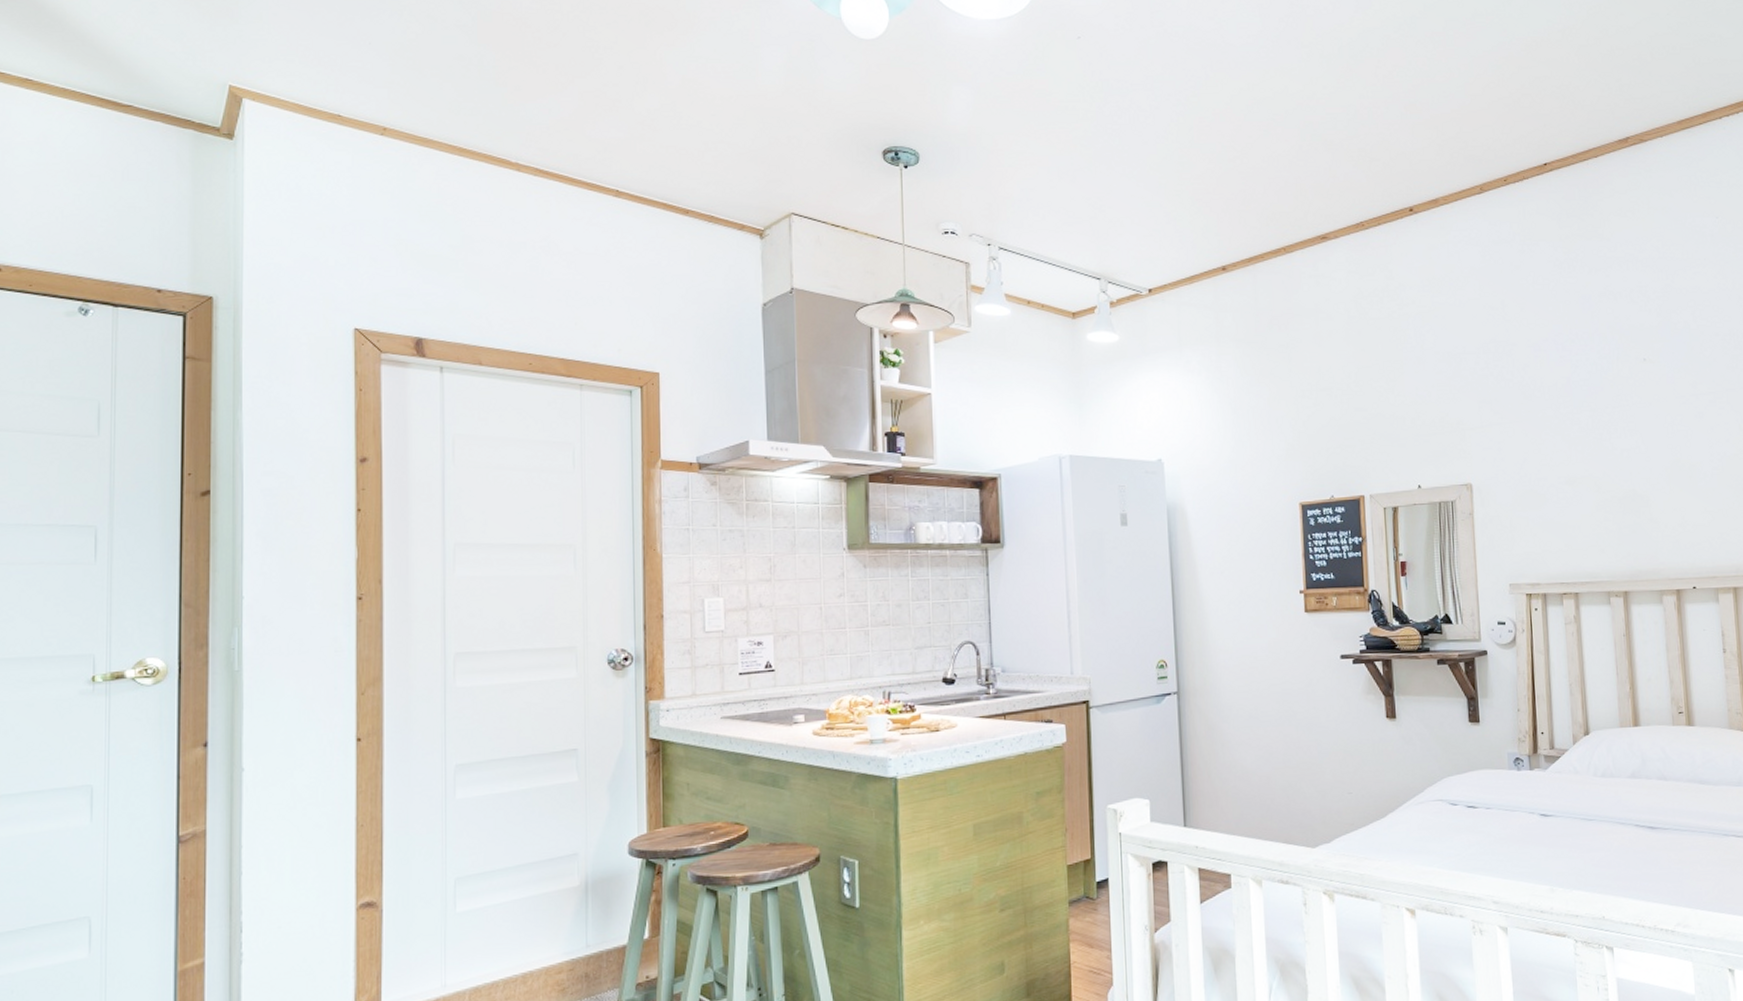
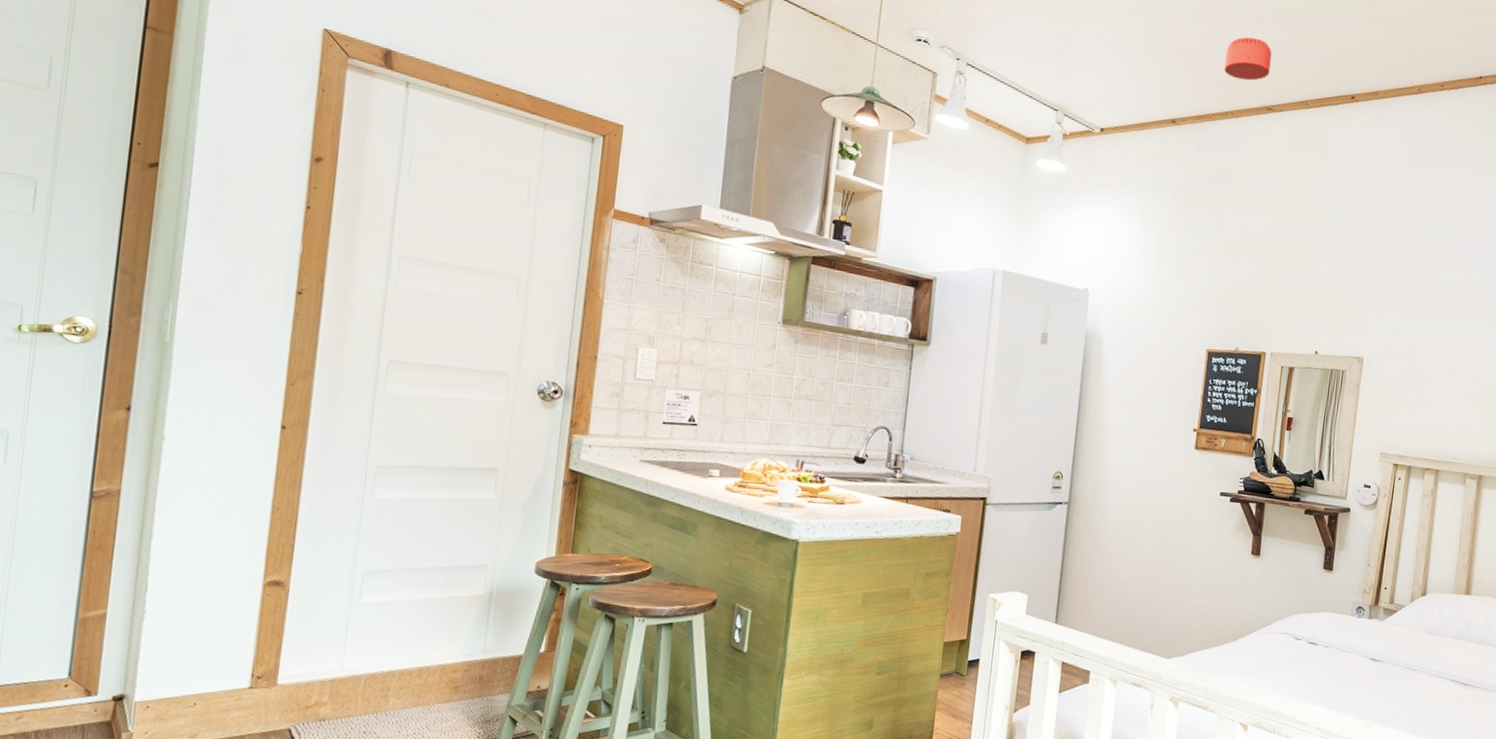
smoke detector: none [1267,166,1317,213] -> present [1224,37,1272,81]

